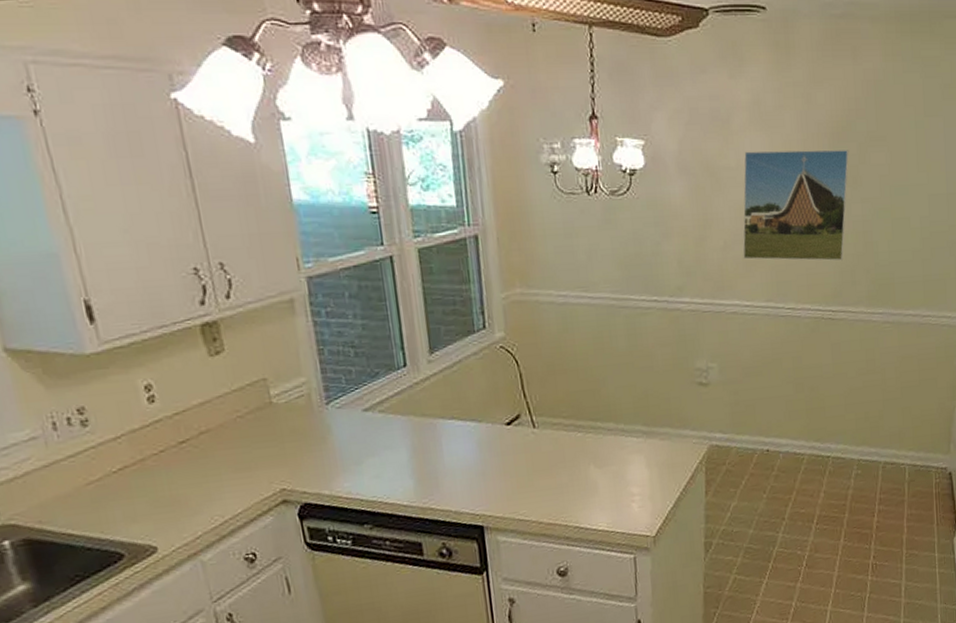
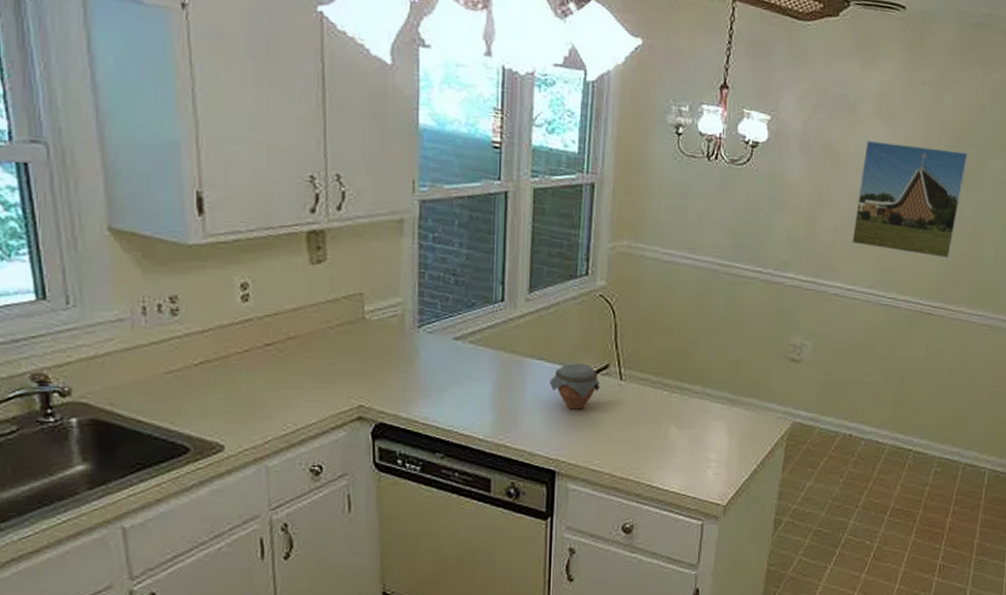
jar: none [464,417,514,464] -> present [550,363,599,410]

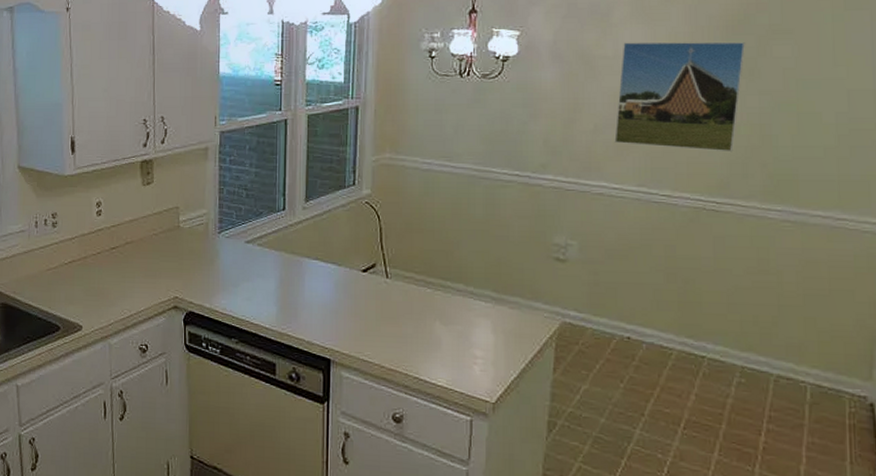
jar: present [550,363,599,410] -> none [324,262,368,305]

